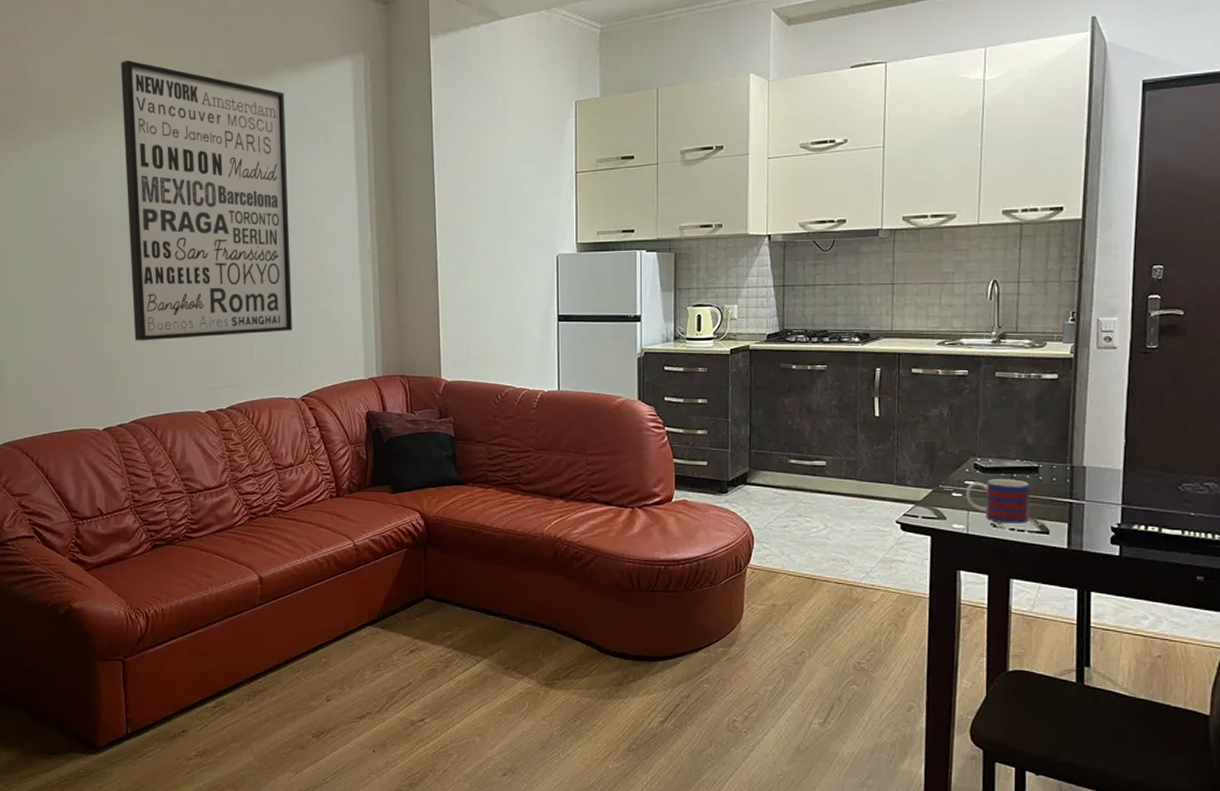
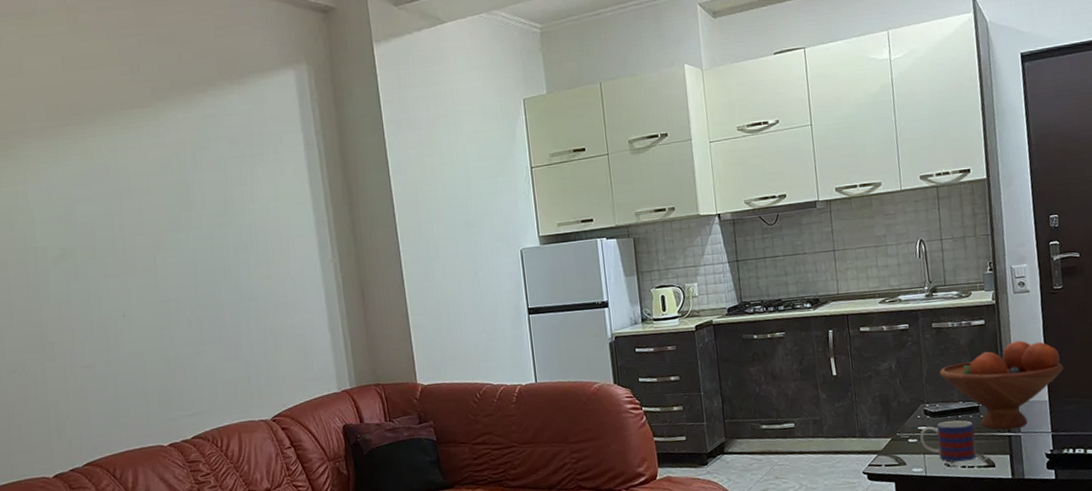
wall art: present [120,60,293,341] -> none [42,82,257,378]
fruit bowl: none [997,401,1146,495] -> present [939,340,1064,430]

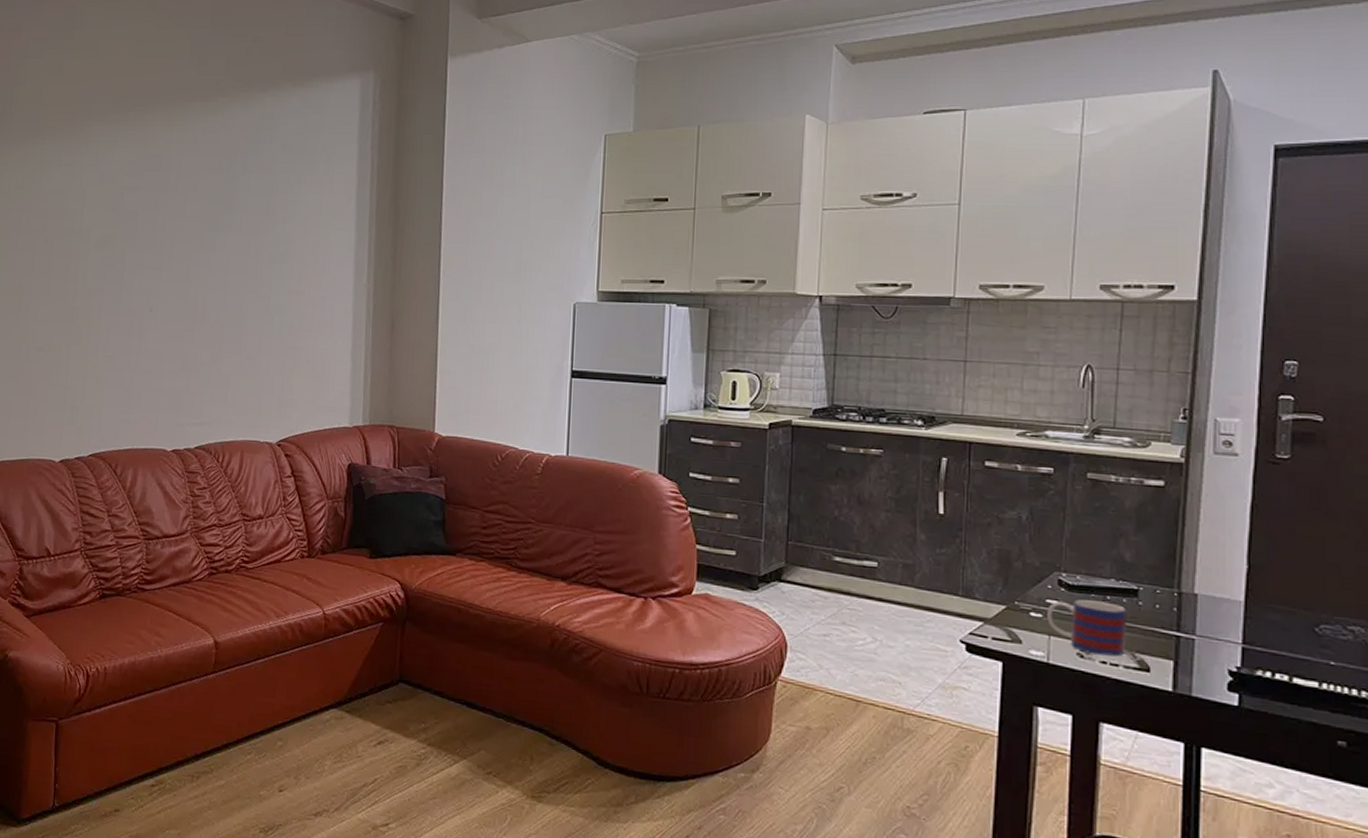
fruit bowl: present [939,340,1064,430] -> none [1087,515,1274,629]

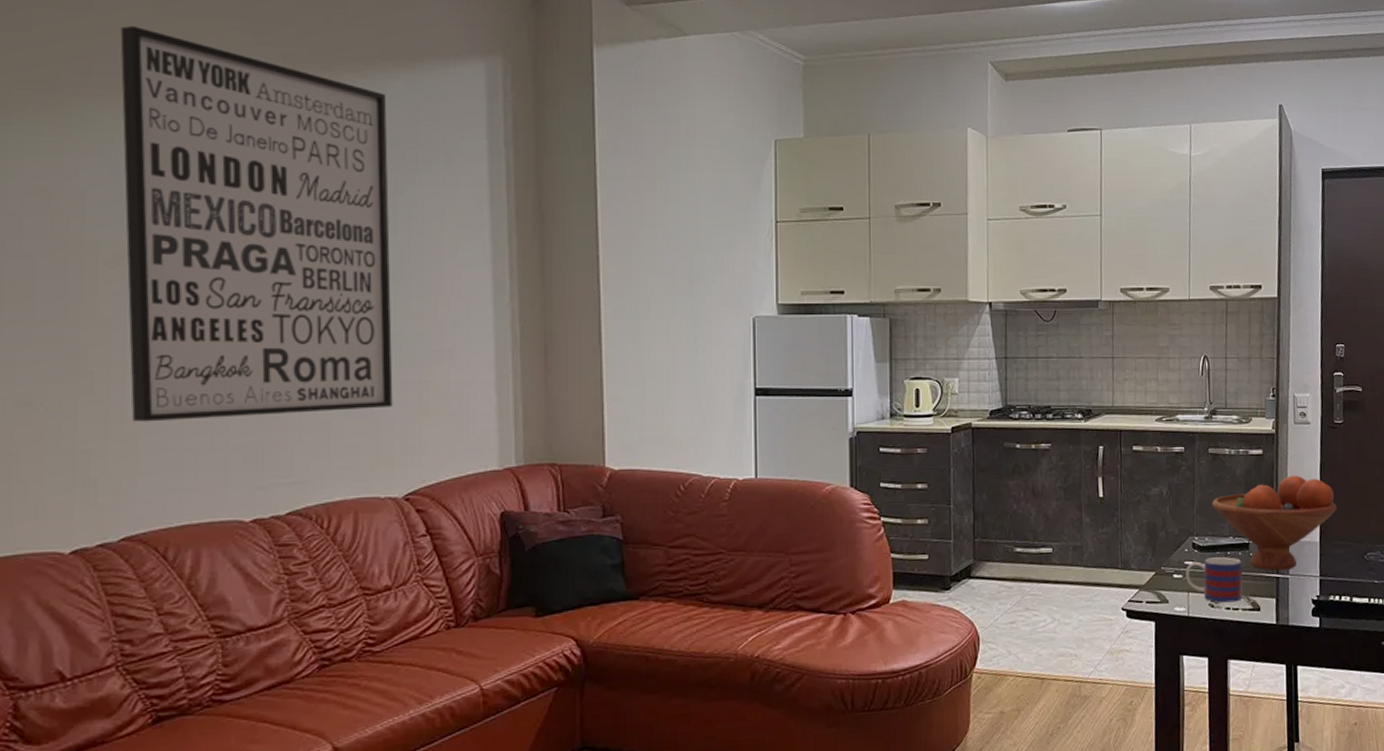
wall art: none [102,67,285,368] -> present [120,26,393,422]
fruit bowl: none [1087,515,1274,629] -> present [1211,475,1337,571]

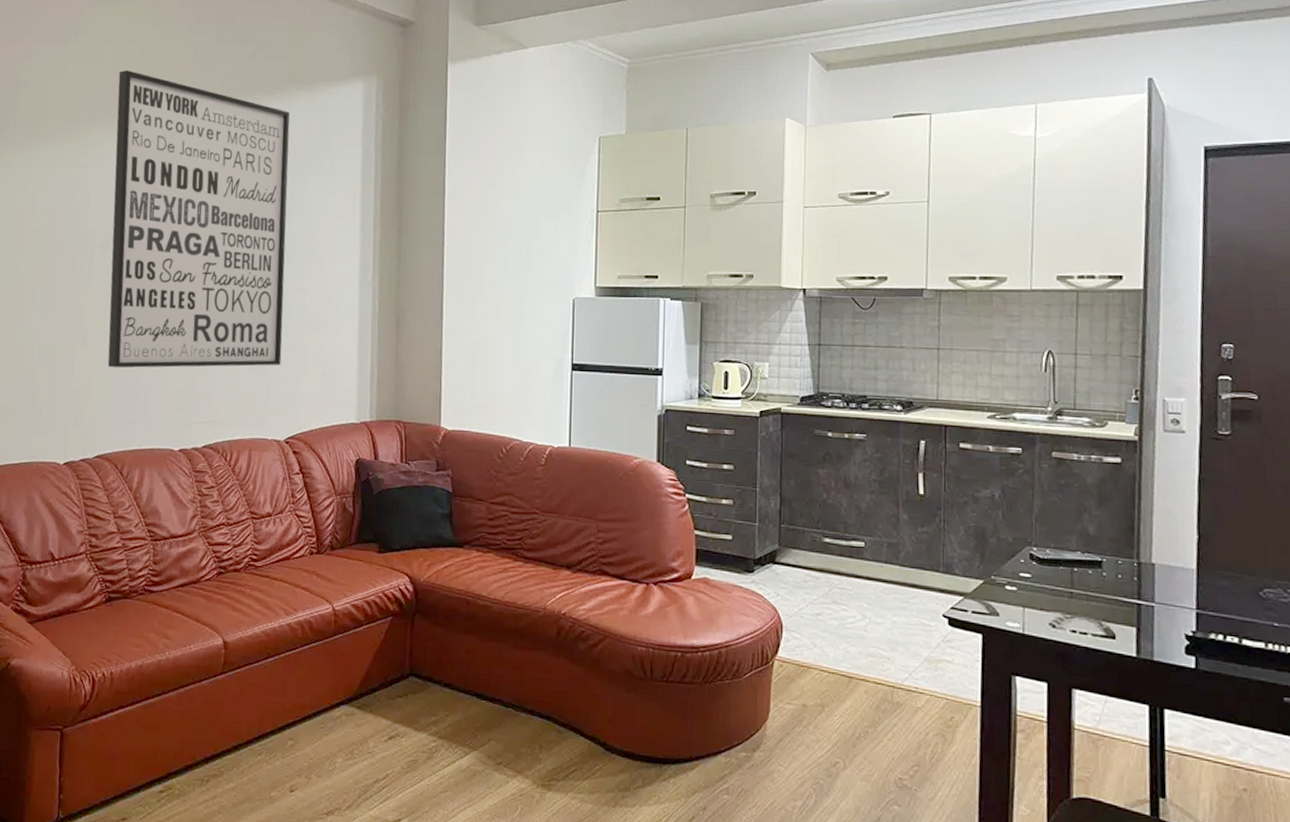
mug: present [1186,557,1243,603] -> none [1021,572,1093,625]
fruit bowl: present [1211,475,1337,571] -> none [1054,489,1221,597]

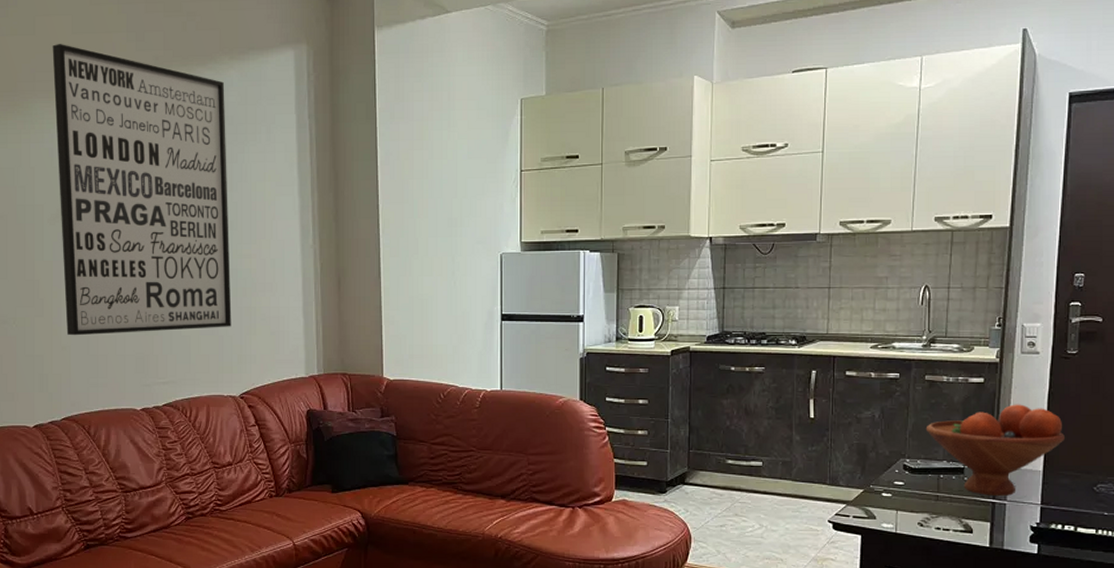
fruit bowl: none [1054,489,1221,597] -> present [925,404,1065,496]

